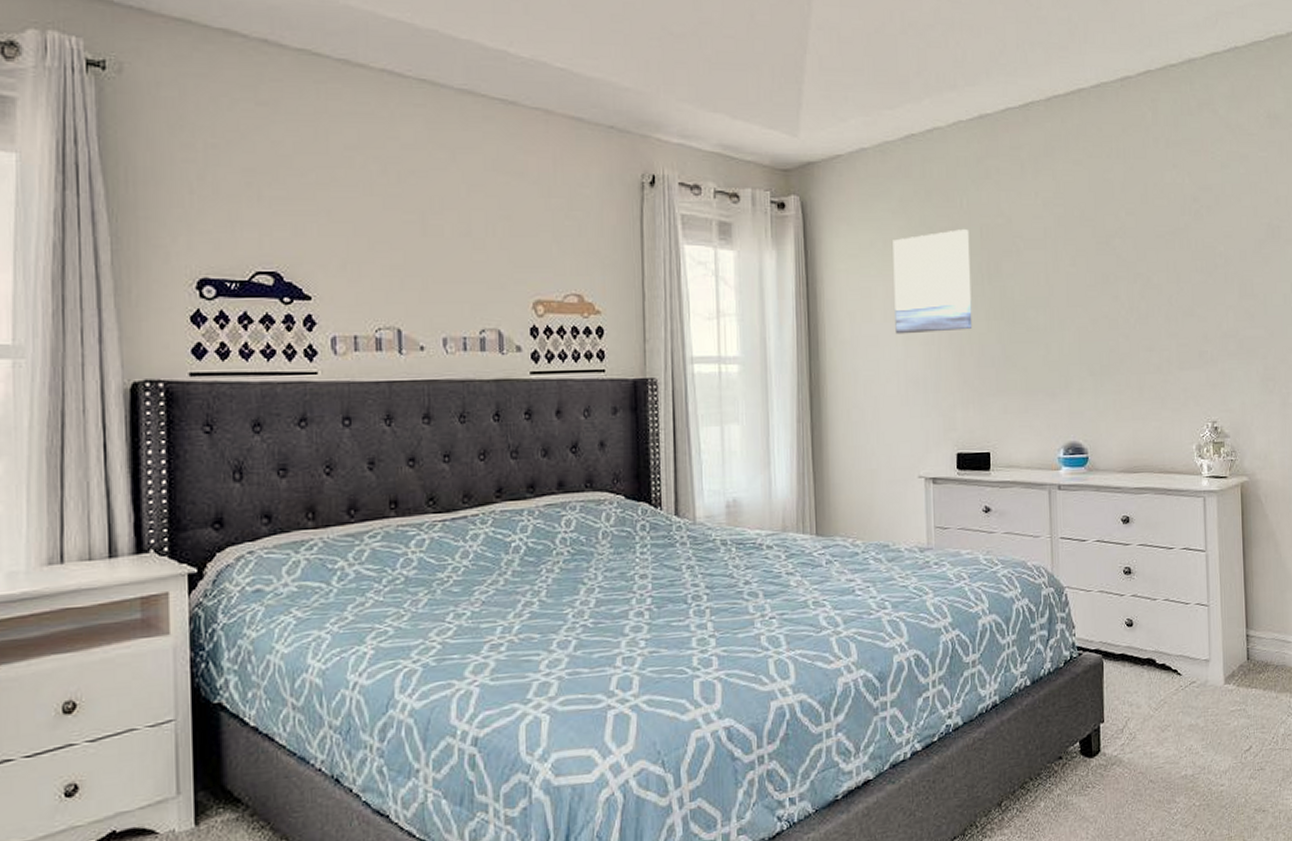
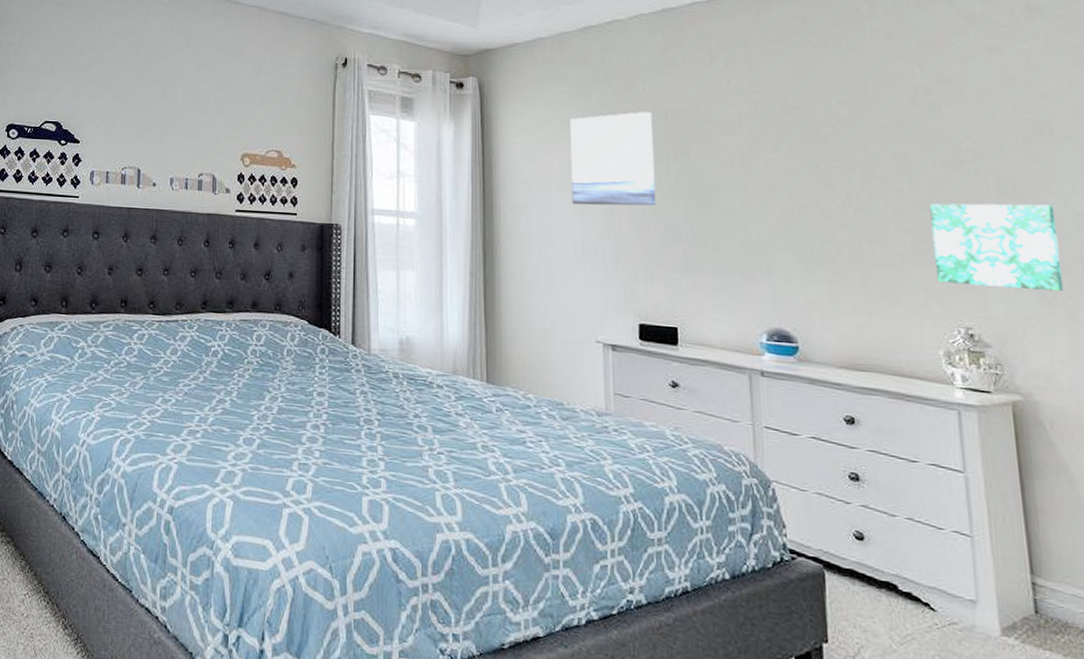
wall art: none [1191,303,1280,383] -> present [929,203,1064,291]

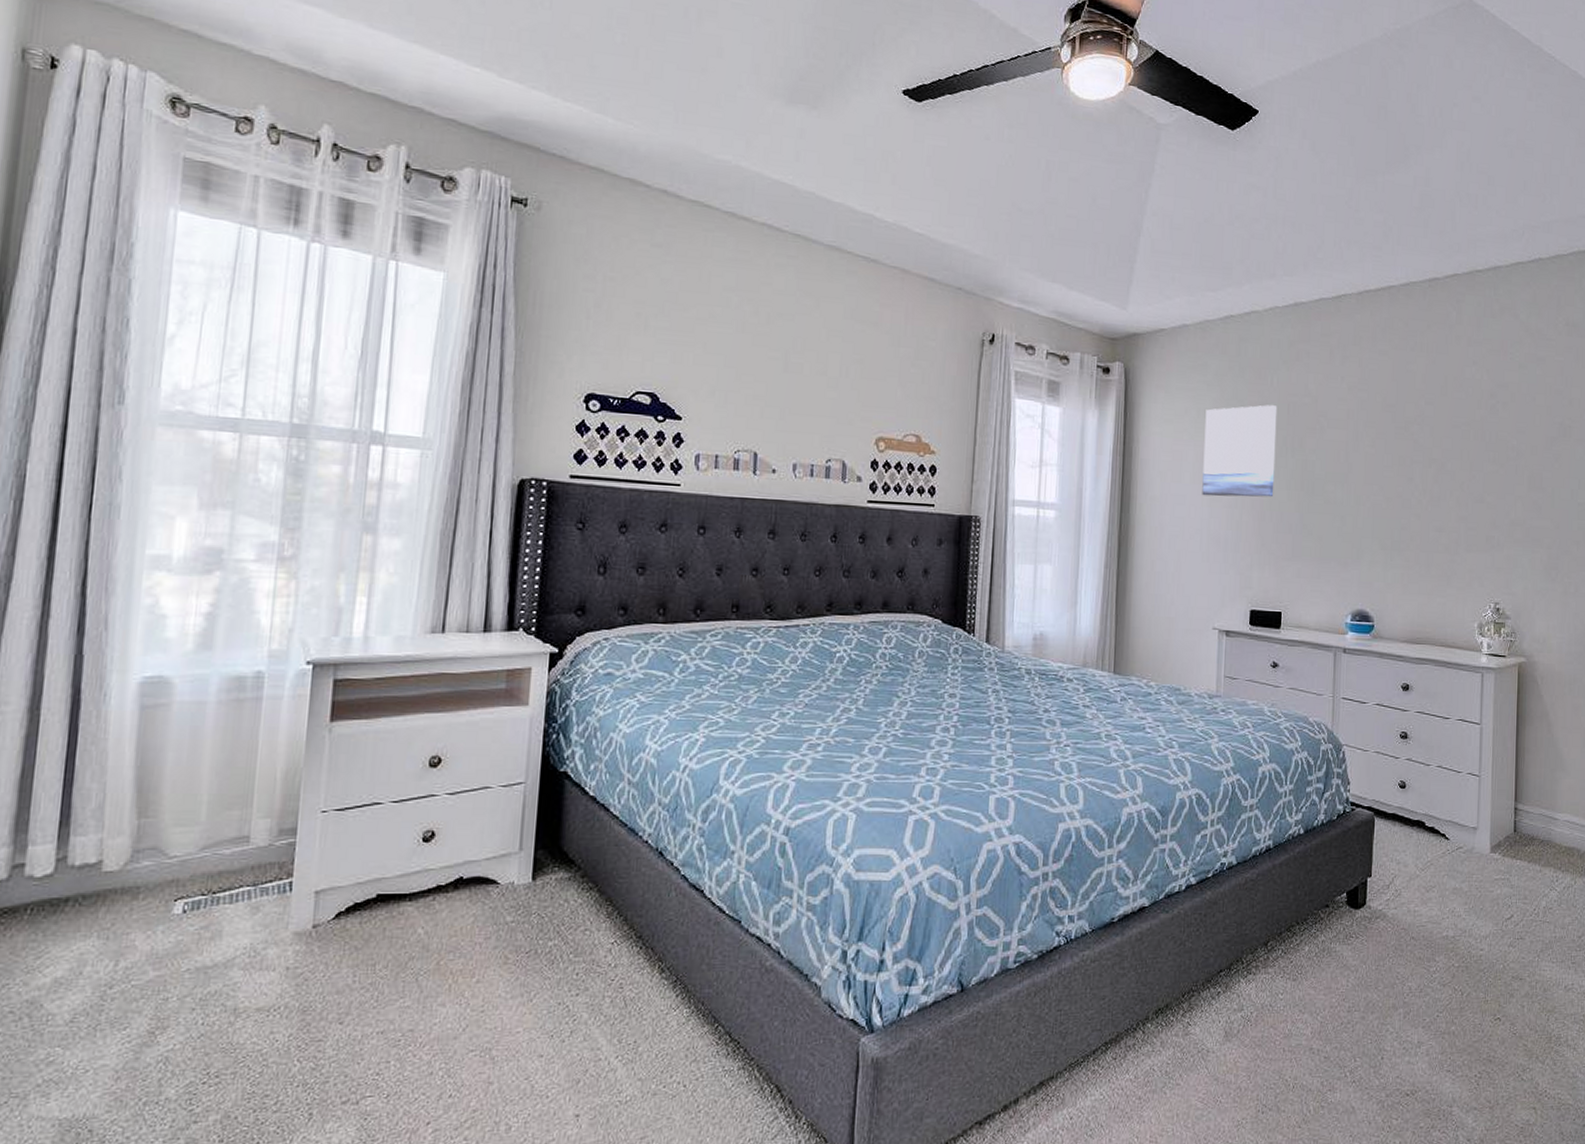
wall art: present [929,203,1064,291] -> none [1479,495,1565,569]

